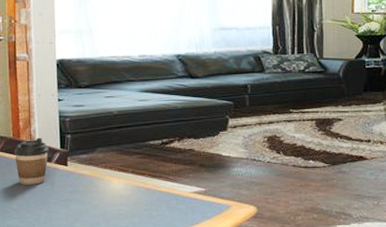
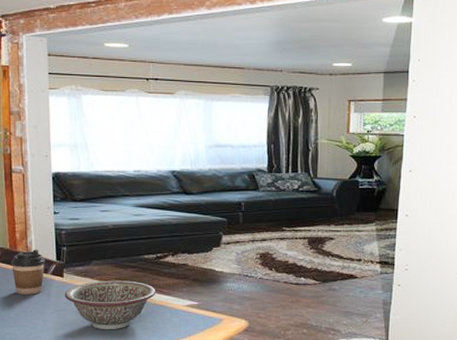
decorative bowl: none [68,168,162,220] -> present [64,280,156,330]

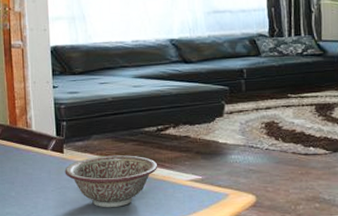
coffee cup: present [11,249,45,295] -> none [11,125,45,172]

